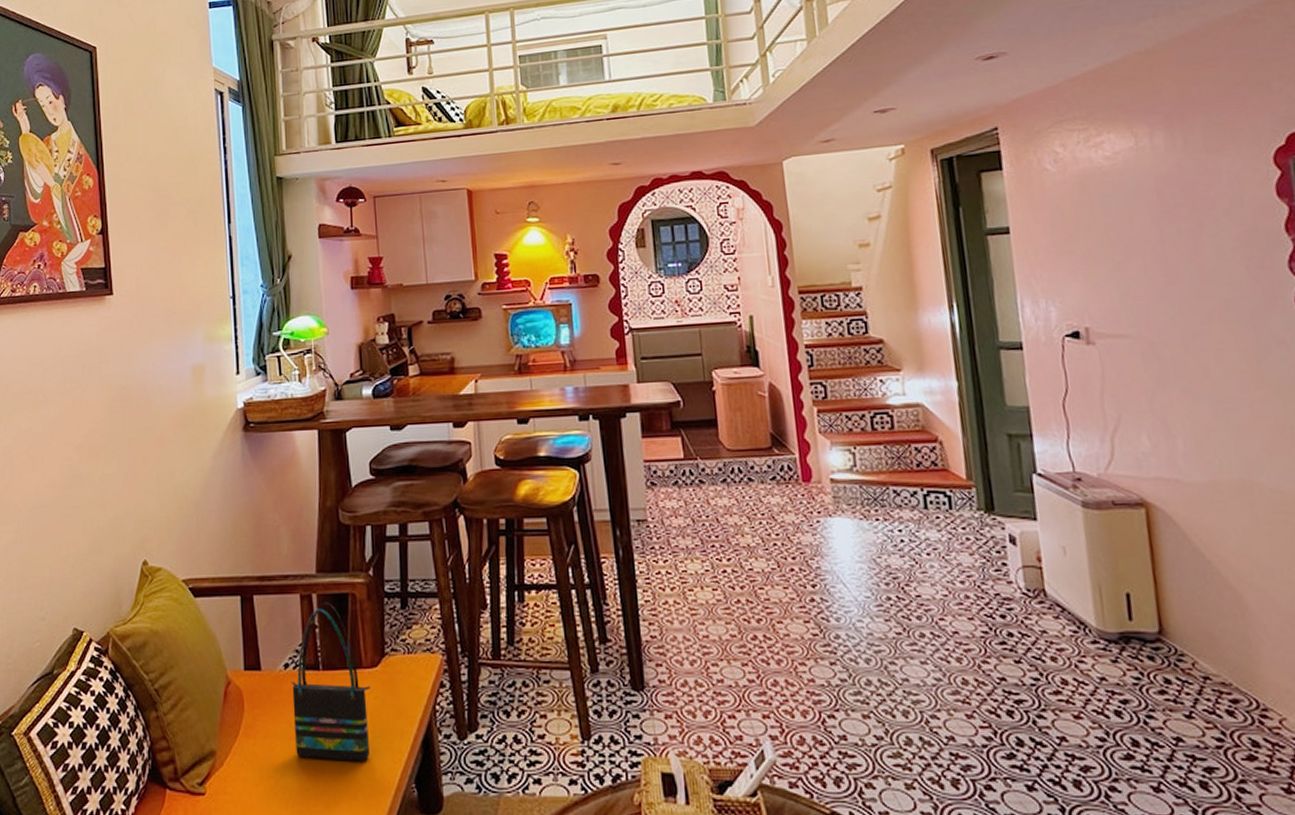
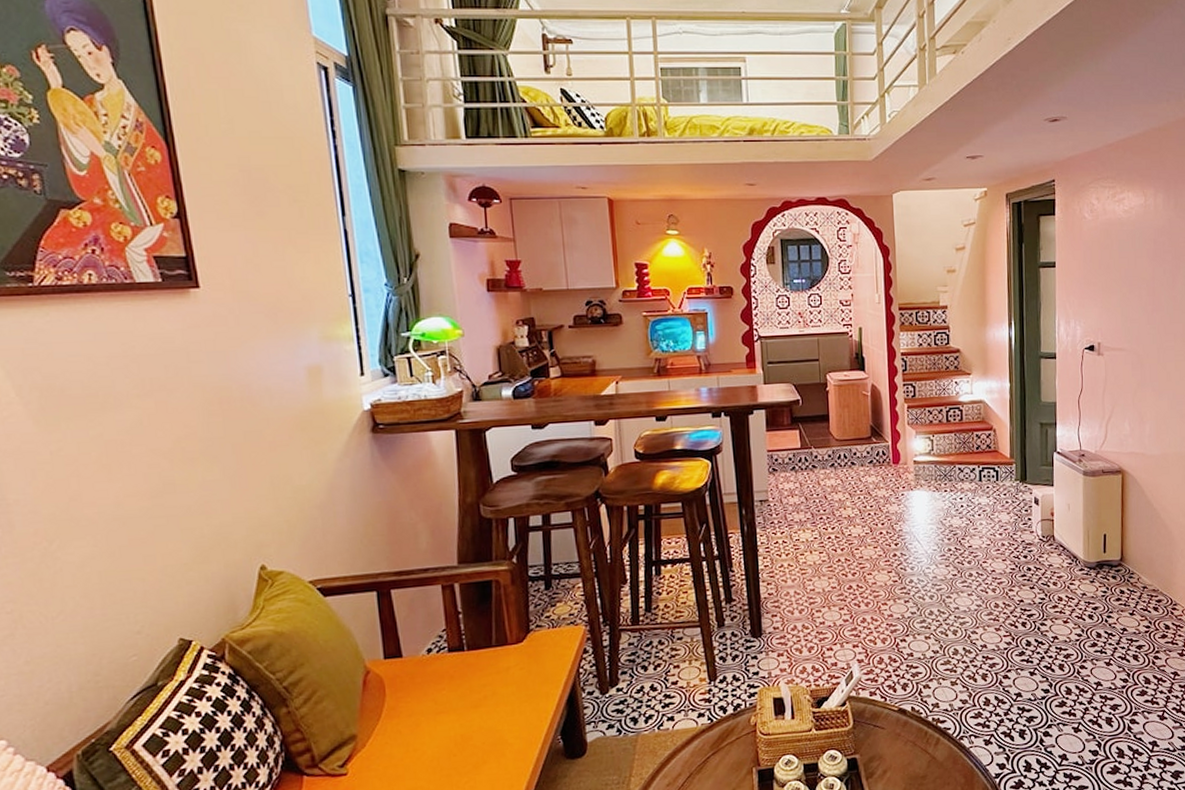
tote bag: present [291,602,371,761] -> none [434,589,517,729]

